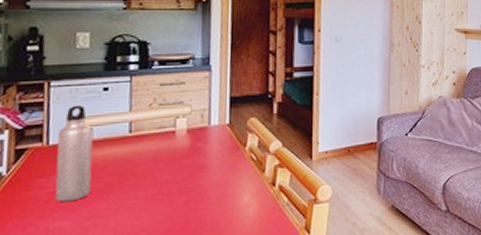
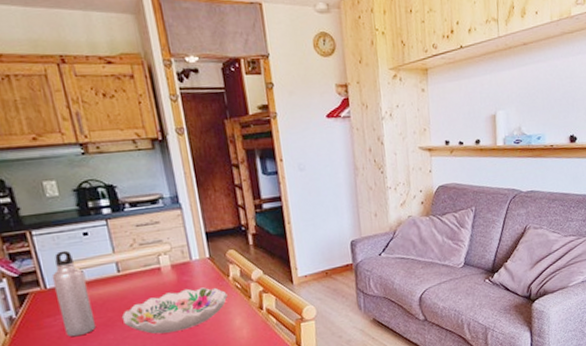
decorative bowl: none [121,156,240,206] -> present [121,287,228,334]

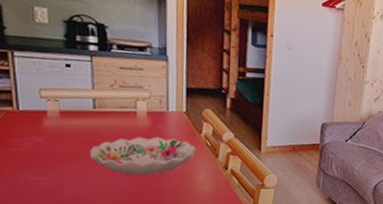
water bottle: present [52,250,97,337] -> none [26,77,63,161]

